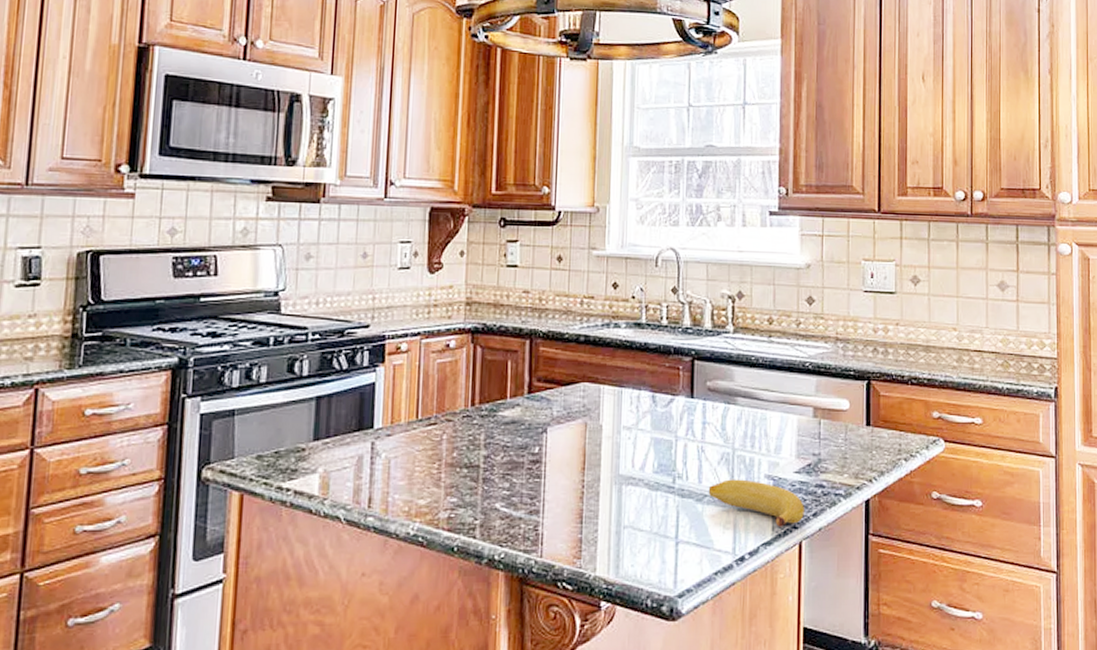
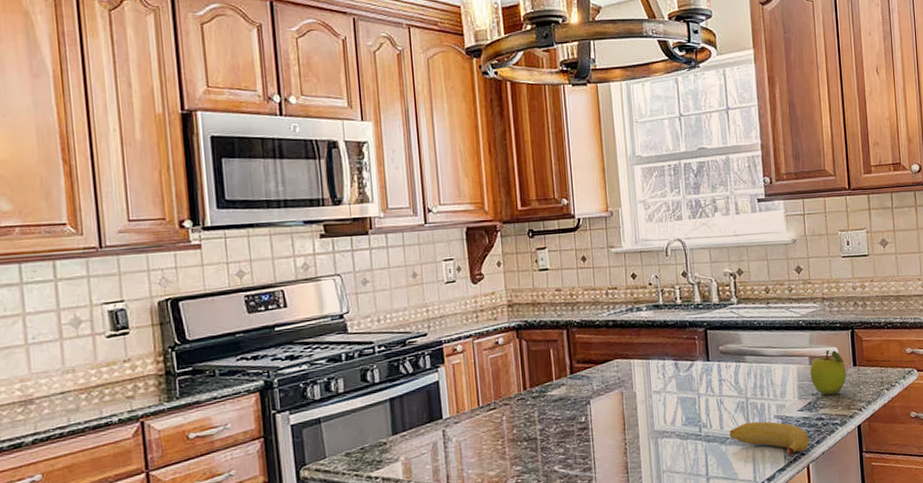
fruit: none [813,401,857,459] -> present [810,350,847,396]

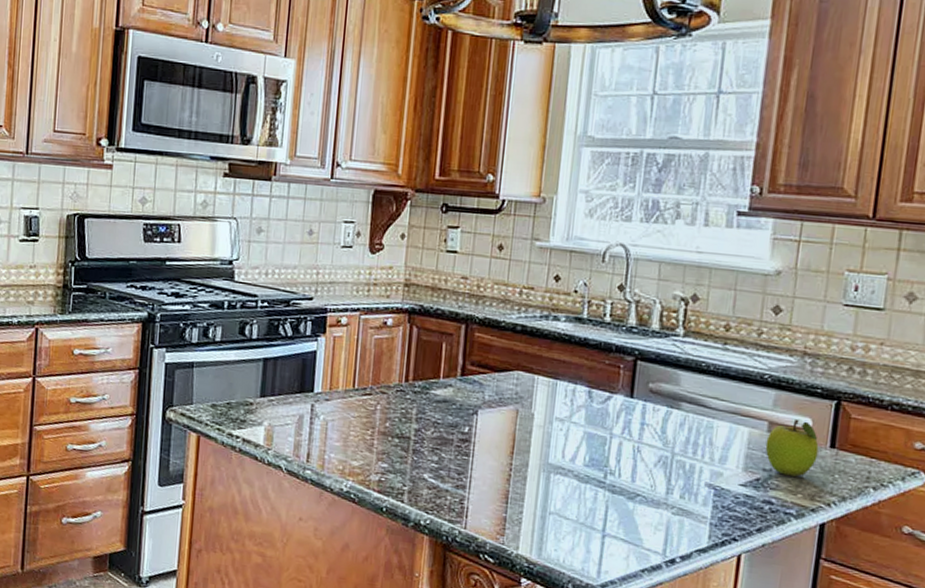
banana: present [729,421,809,456] -> none [641,482,748,538]

